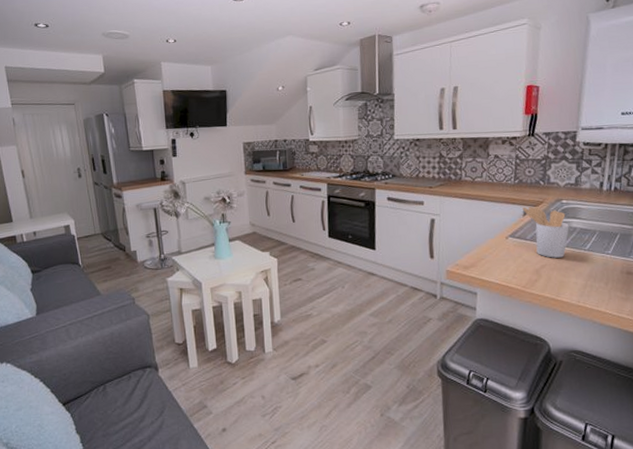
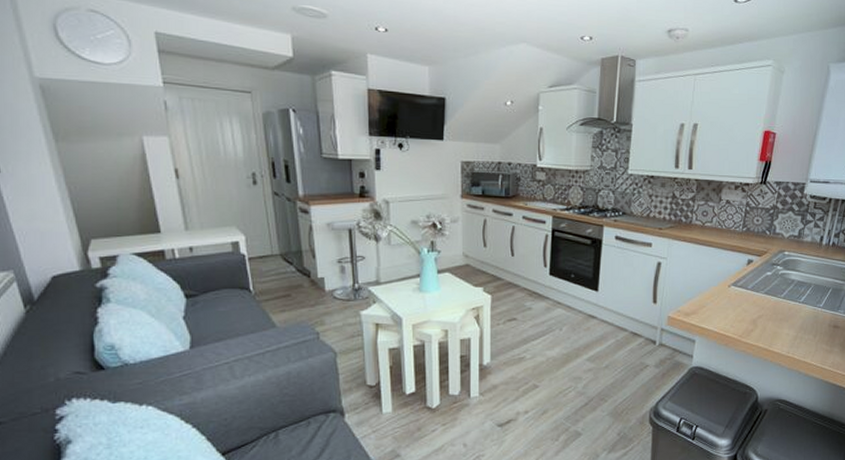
utensil holder: present [523,205,569,258] -> none [747,255,788,309]

